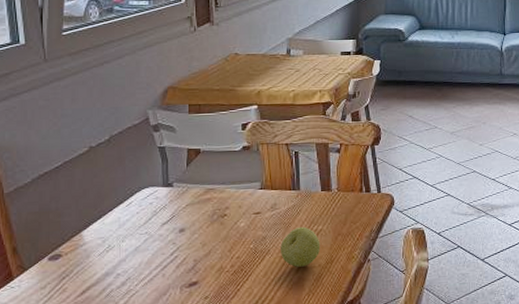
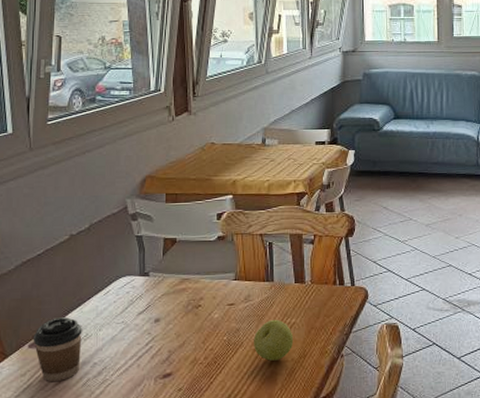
coffee cup: none [52,229,104,294] -> present [33,317,82,382]

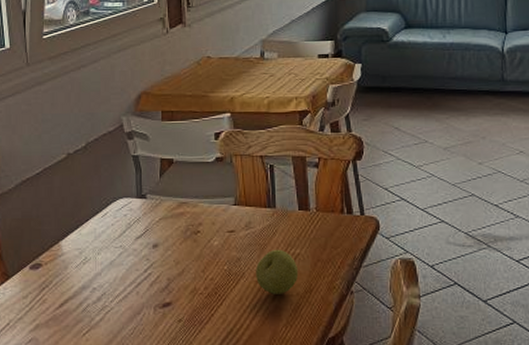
coffee cup: present [33,317,82,382] -> none [33,239,81,306]

